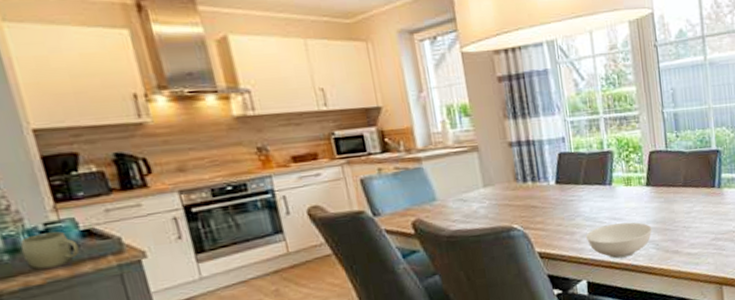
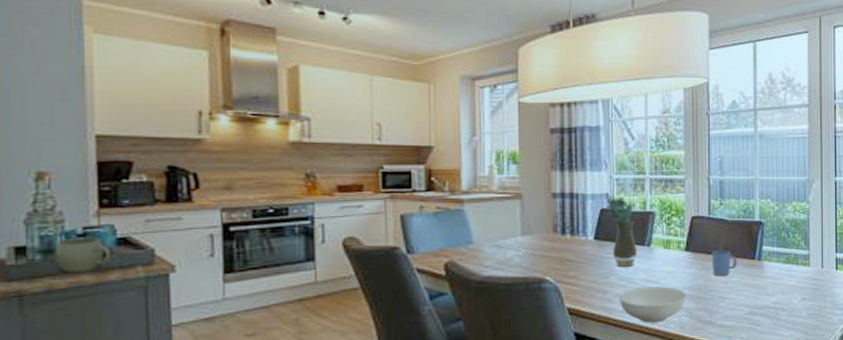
vase: none [563,137,600,208] -> present [606,194,637,267]
mug: none [672,181,698,207] -> present [711,250,737,277]

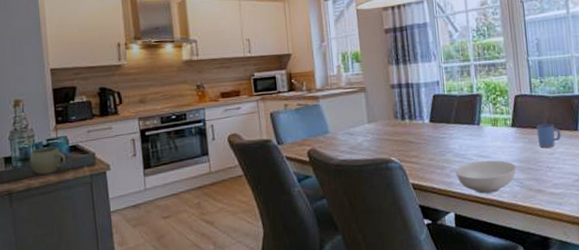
vase: present [606,194,637,267] -> none [437,81,469,145]

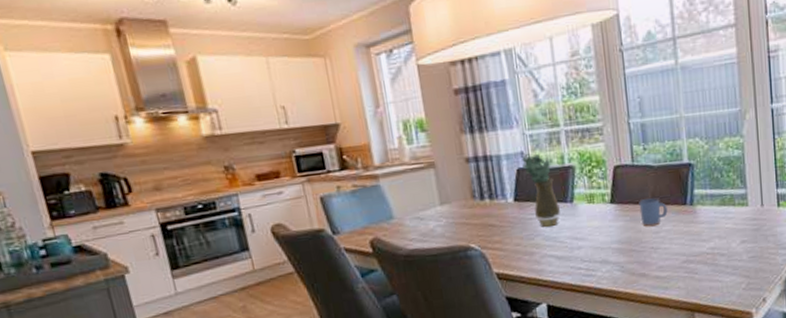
mug: present [29,146,67,176] -> none [24,247,73,284]
vase: none [437,81,469,145] -> present [522,152,560,227]
bowl: present [454,160,517,194] -> none [545,242,617,281]

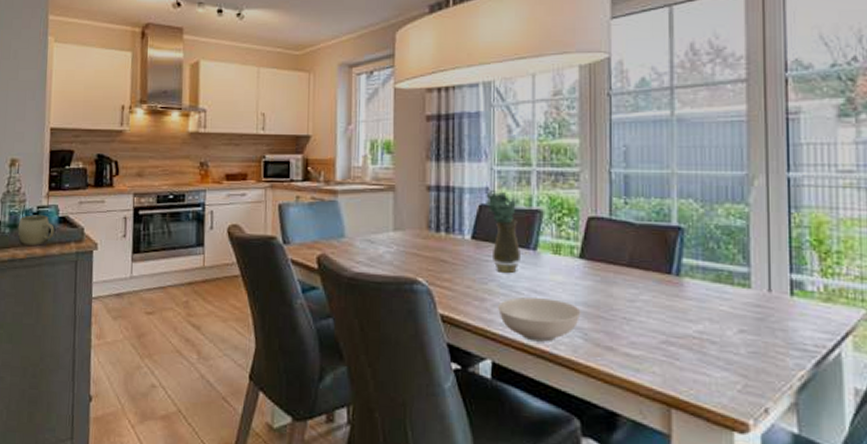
mug: none [24,247,73,284] -> present [17,215,55,247]
bowl: none [545,242,617,281] -> present [497,297,581,342]
mug: present [639,198,668,226] -> none [613,260,647,293]

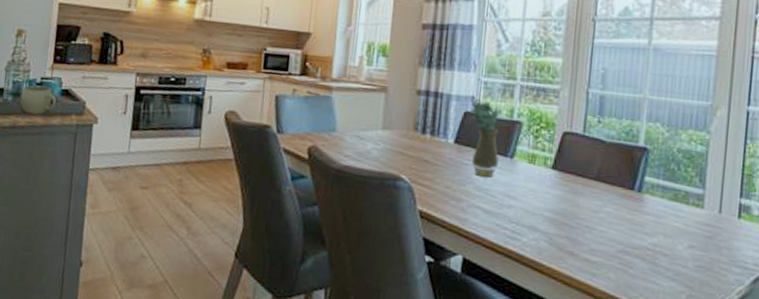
bowl: present [497,297,581,342] -> none [472,200,549,243]

